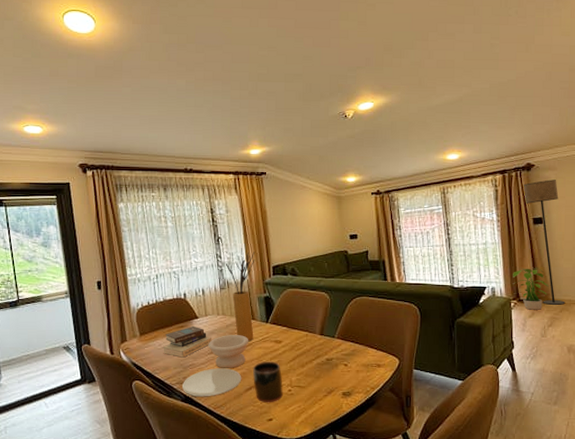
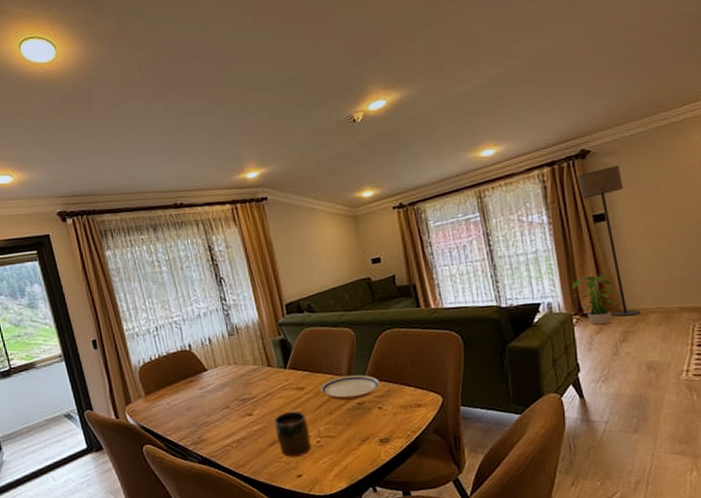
books: present [163,325,211,358] -> none [172,379,225,416]
plate: present [181,368,242,398] -> none [197,423,263,458]
bowl: present [208,335,249,368] -> none [221,385,267,424]
vase: present [226,248,255,342] -> none [232,287,272,392]
plate: none [295,334,347,355] -> present [319,375,380,400]

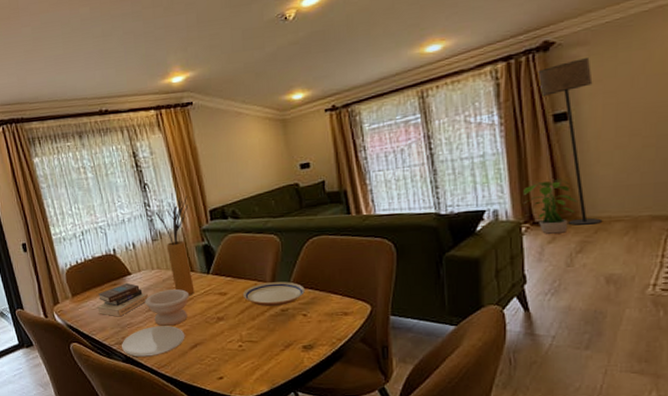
books: none [172,379,225,416] -> present [97,282,148,317]
plate: none [197,423,263,458] -> present [121,325,185,358]
bowl: none [221,385,267,424] -> present [144,289,190,326]
vase: none [232,287,272,392] -> present [156,193,195,296]
mug: present [275,411,311,457] -> none [197,315,233,360]

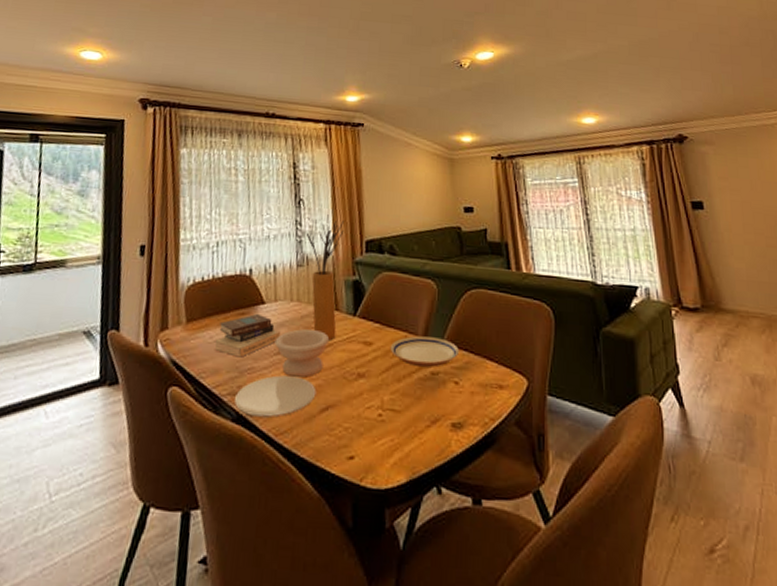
potted plant: present [523,178,579,234] -> none [671,264,719,323]
floor lamp: present [539,58,601,225] -> none [677,155,741,318]

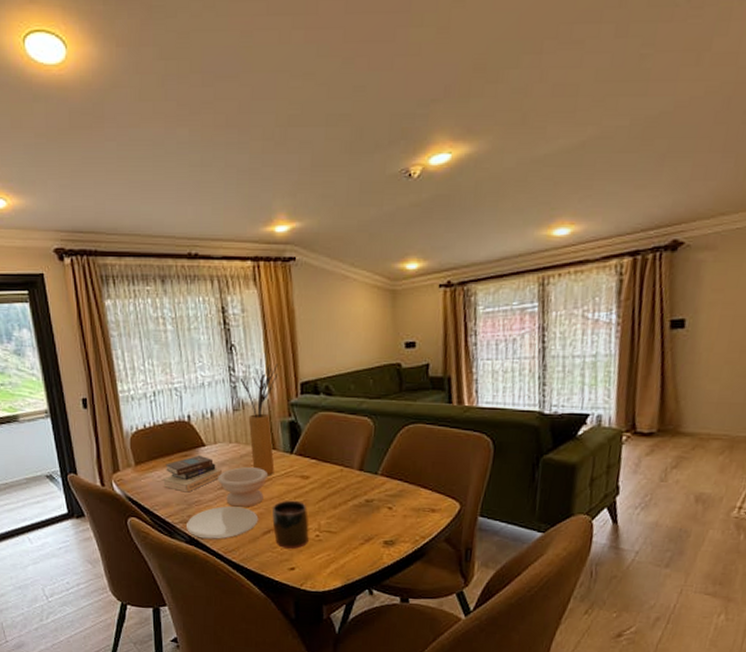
mug: none [331,370,372,431] -> present [272,500,310,549]
plate: present [390,336,459,367] -> none [326,469,394,496]

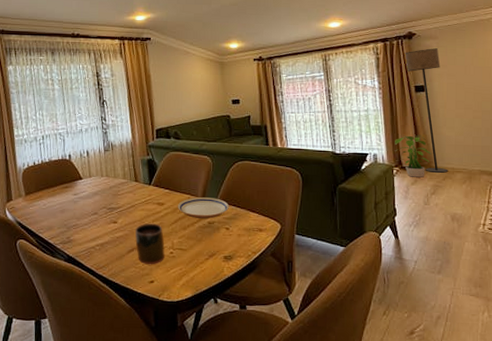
books: present [163,455,222,493] -> none [47,186,95,218]
plate: present [185,506,259,541] -> none [65,229,124,259]
bowl: present [217,467,269,507] -> none [91,196,132,230]
vase: present [241,359,279,476] -> none [110,111,139,204]
plate: none [326,469,394,496] -> present [177,197,229,219]
potted plant: none [628,388,682,446] -> present [395,134,432,178]
floor lamp: none [662,264,715,440] -> present [405,48,447,173]

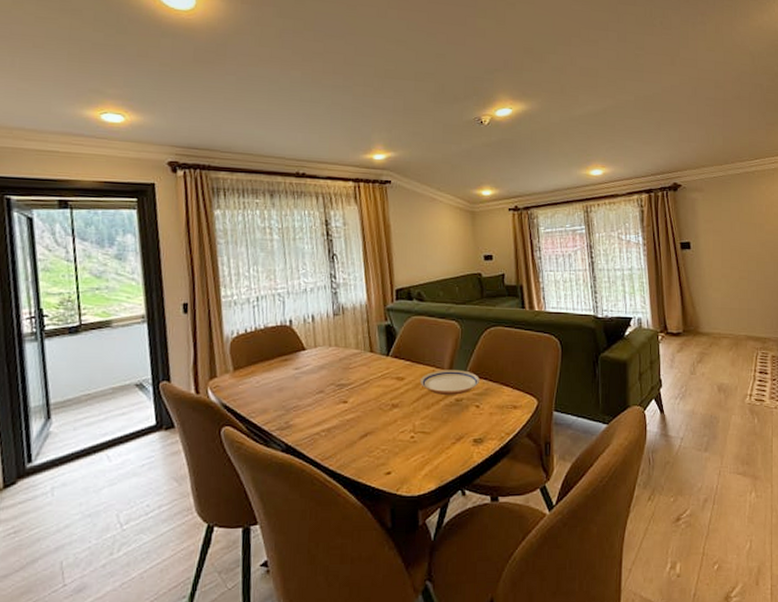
mug: present [135,223,165,264] -> none [369,402,405,452]
potted plant: present [395,134,432,178] -> none [660,296,698,344]
floor lamp: present [405,48,447,173] -> none [671,201,714,339]

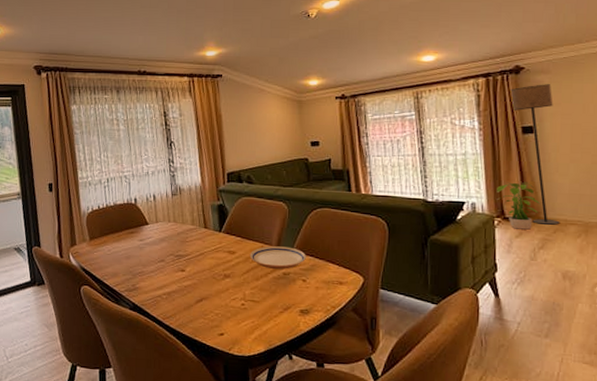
potted plant: none [660,296,698,344] -> present [496,181,541,230]
floor lamp: none [671,201,714,339] -> present [511,84,559,225]

